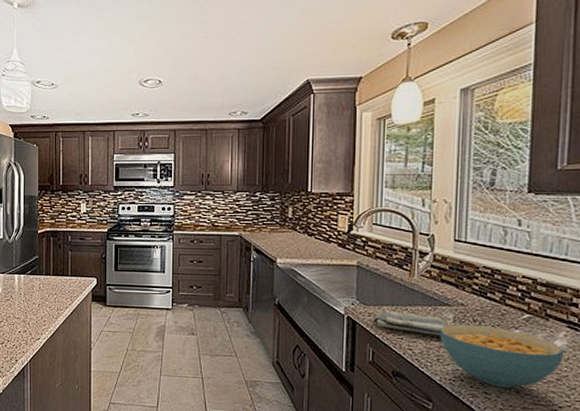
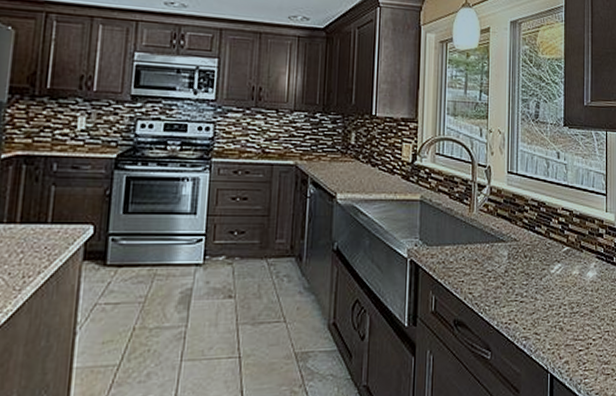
dish towel: present [374,309,448,336] -> none [437,249,503,276]
cereal bowl: present [440,324,565,388] -> none [496,260,595,326]

